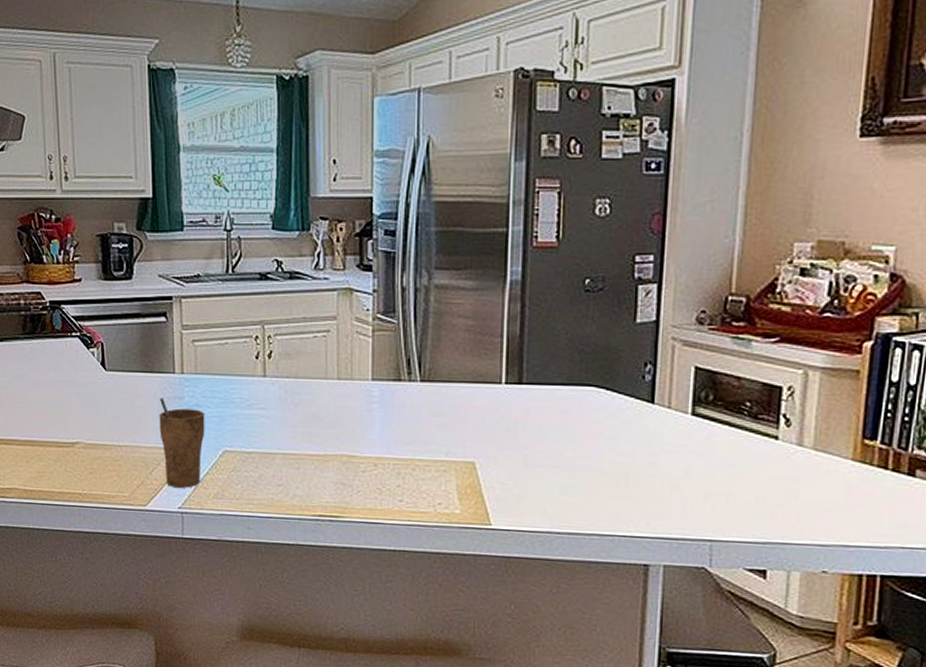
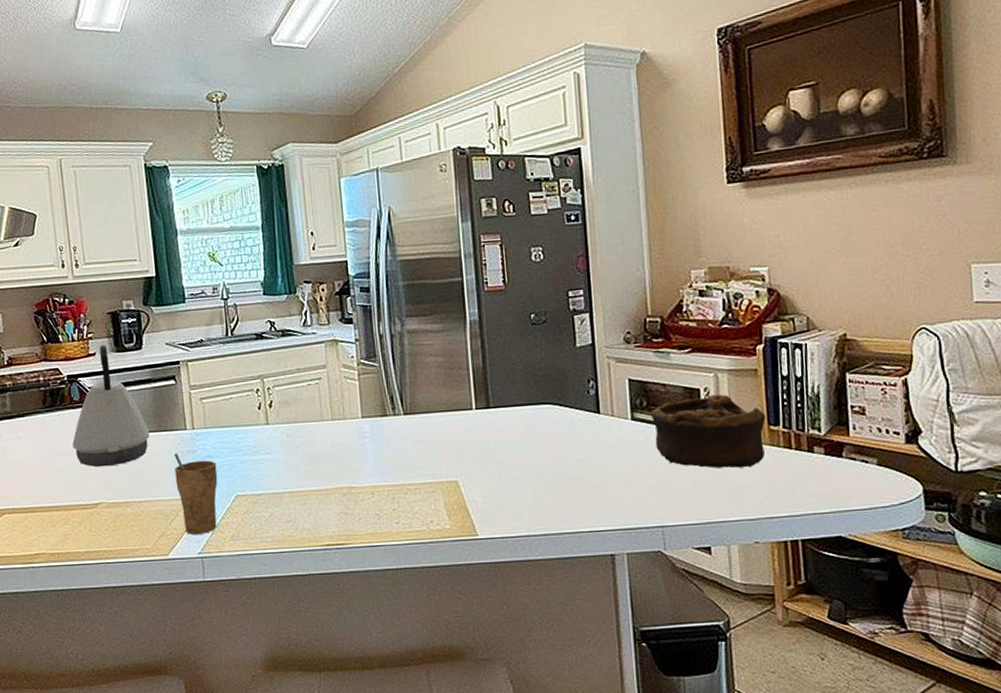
kettle: none [52,270,135,405] -> present [72,344,150,467]
bowl: none [716,395,861,486] -> present [650,394,766,468]

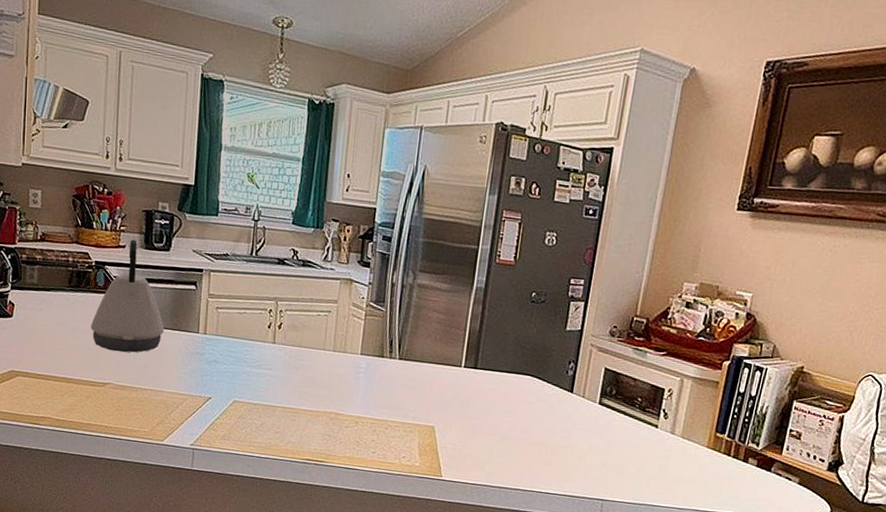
cup: present [174,453,218,535] -> none [180,352,221,429]
bowl: present [650,394,766,468] -> none [614,394,716,465]

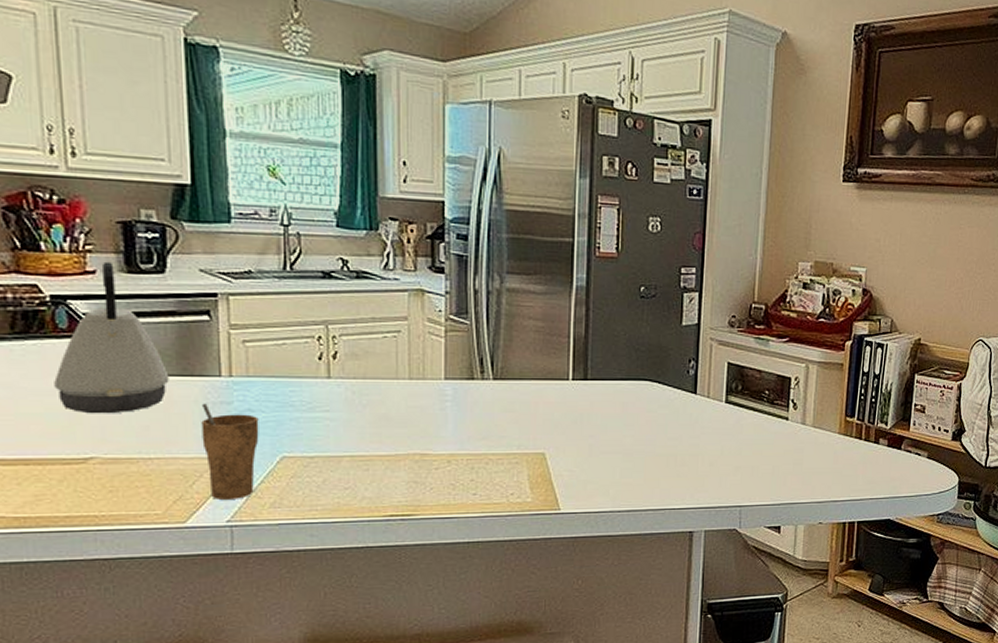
cup: none [180,352,221,429] -> present [201,403,259,500]

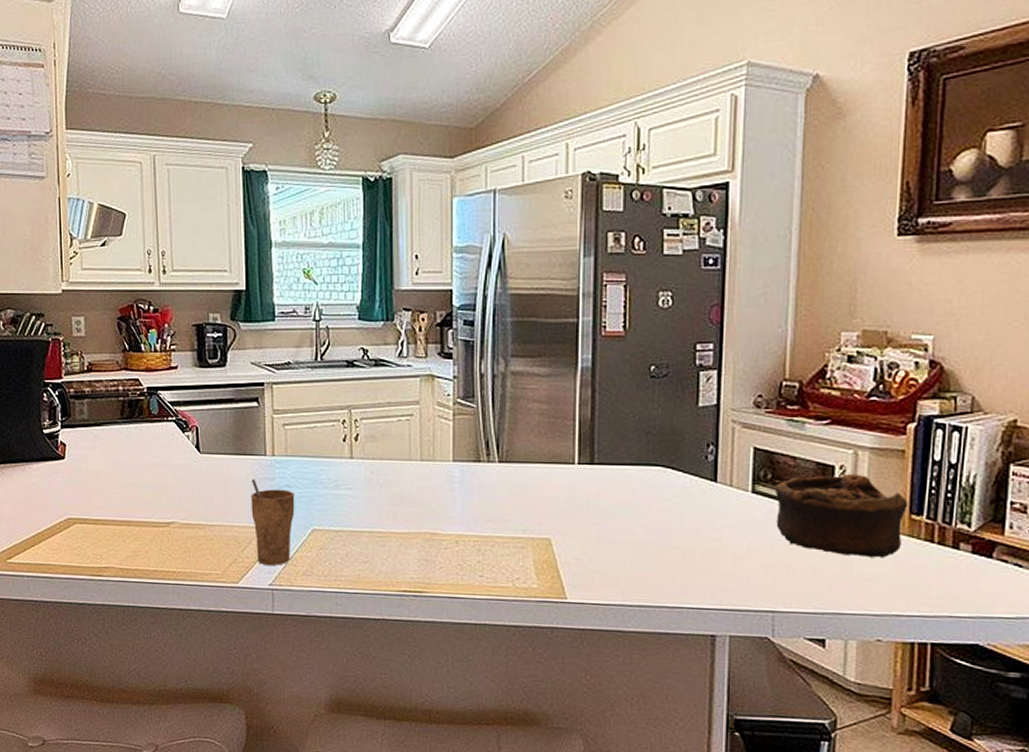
kettle: present [54,261,169,414] -> none [148,358,228,486]
bowl: none [743,384,845,455] -> present [774,473,908,558]

